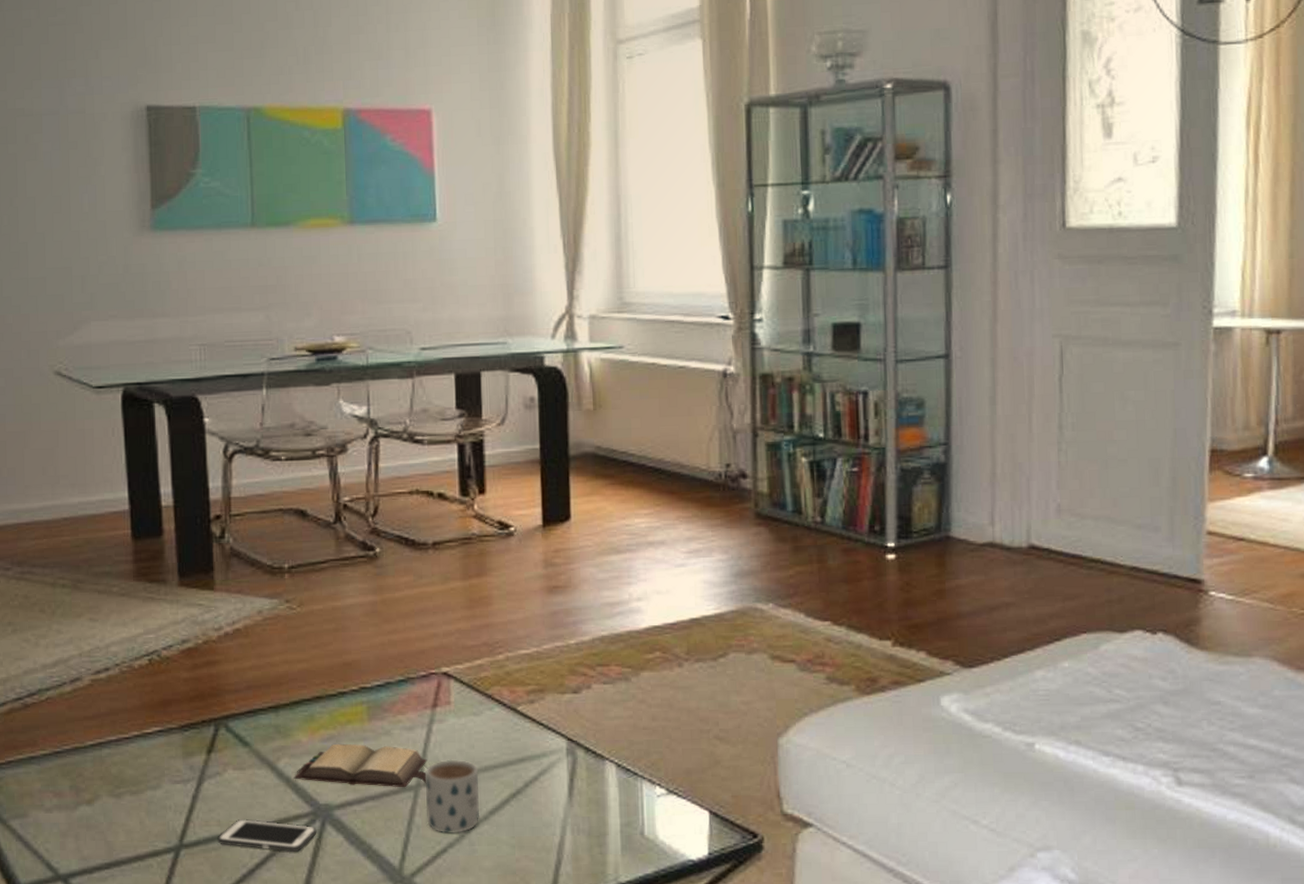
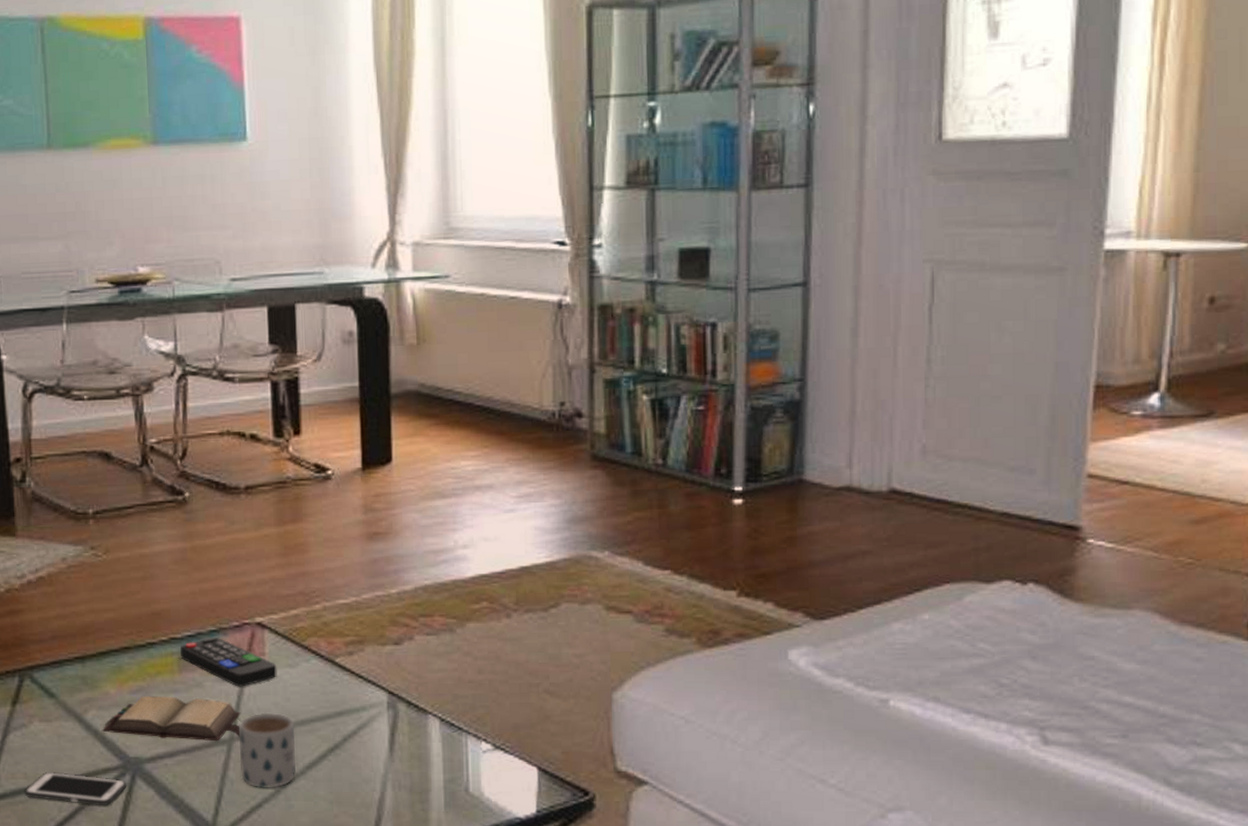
remote control: none [370,686,462,735] -> present [180,637,277,687]

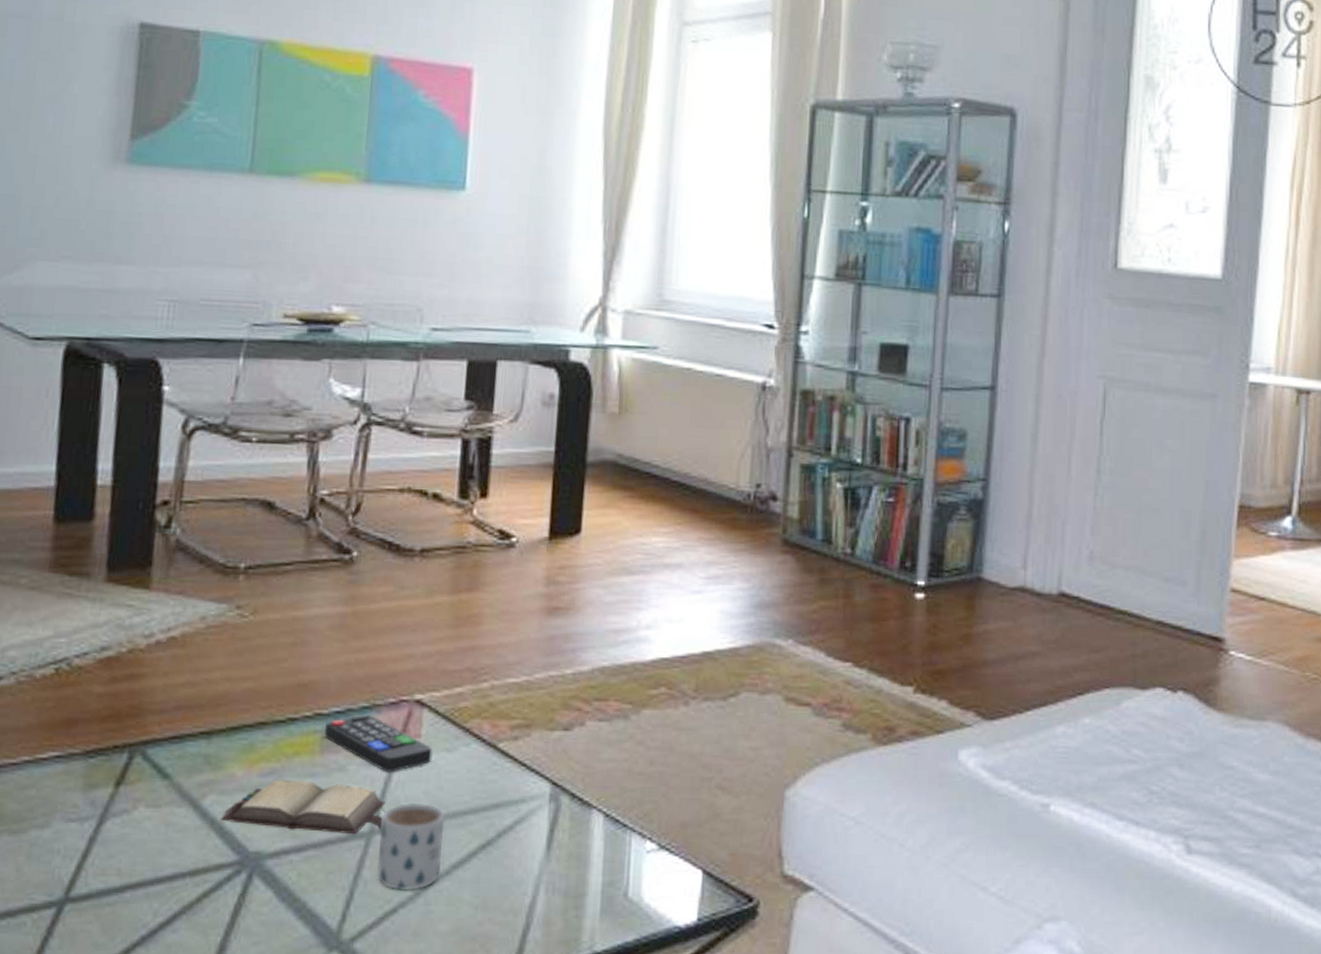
cell phone: present [24,771,127,806] -> none [114,867,242,910]

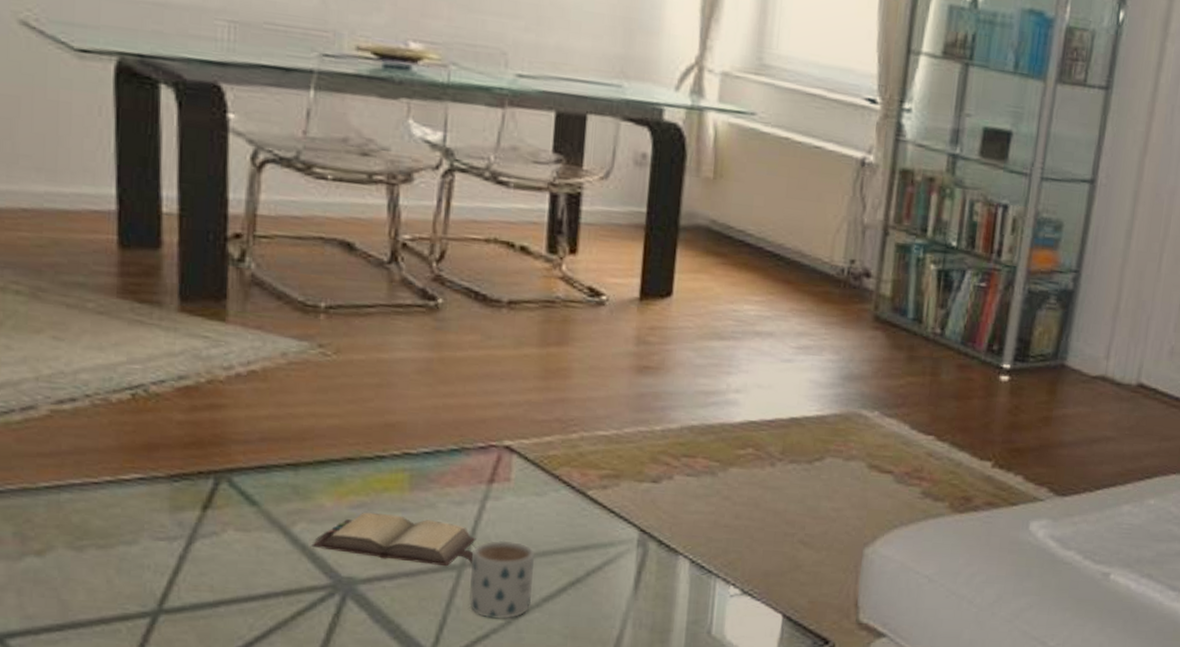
remote control: present [325,714,433,773] -> none [414,456,522,512]

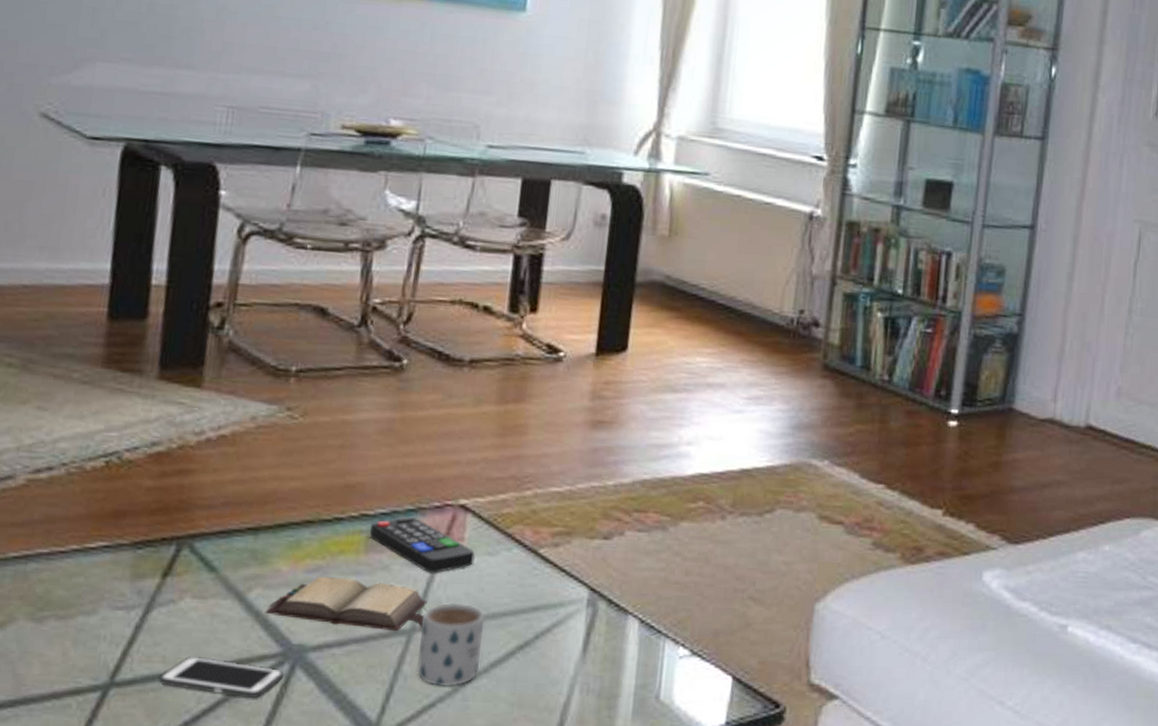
cell phone: none [208,585,335,628] -> present [158,655,284,699]
remote control: none [414,456,522,512] -> present [370,516,475,573]

